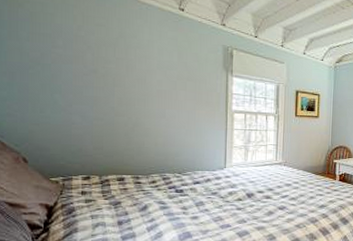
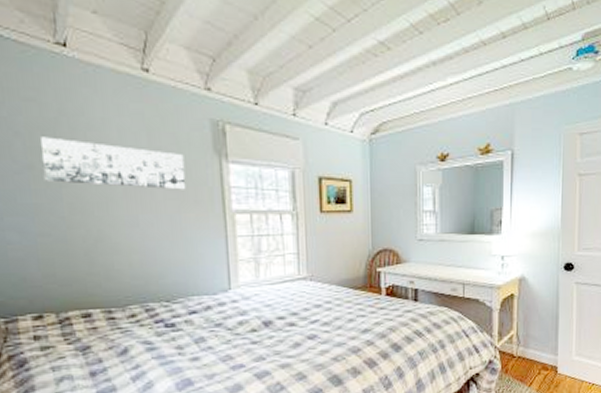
wall art: none [103,51,202,94] -> present [41,137,186,190]

